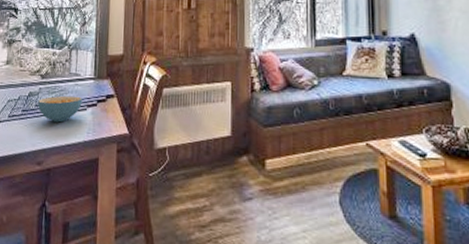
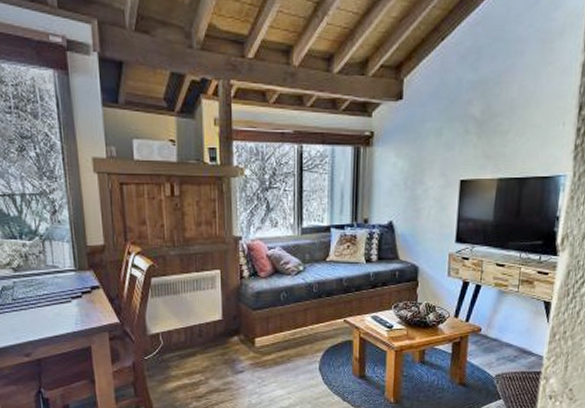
cereal bowl: present [37,95,82,123] -> none [13,288,65,315]

